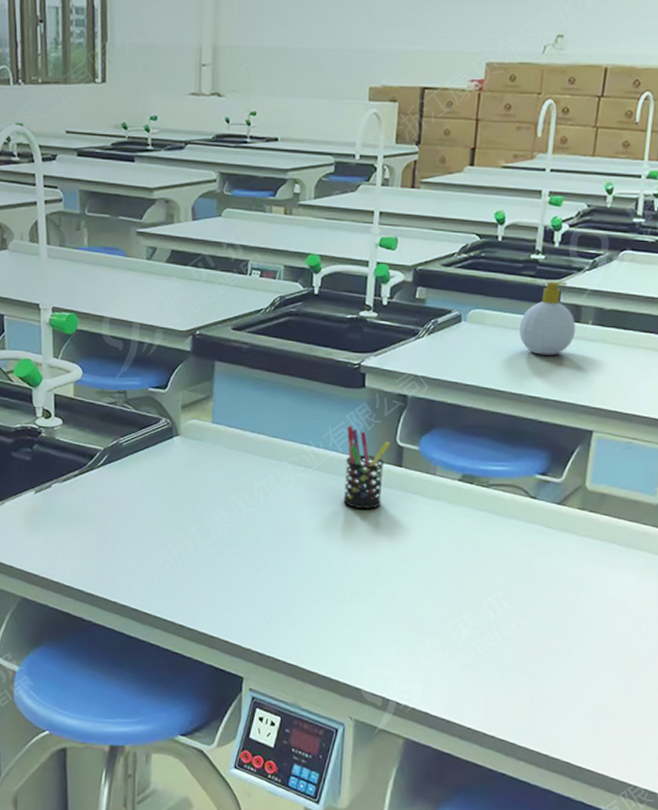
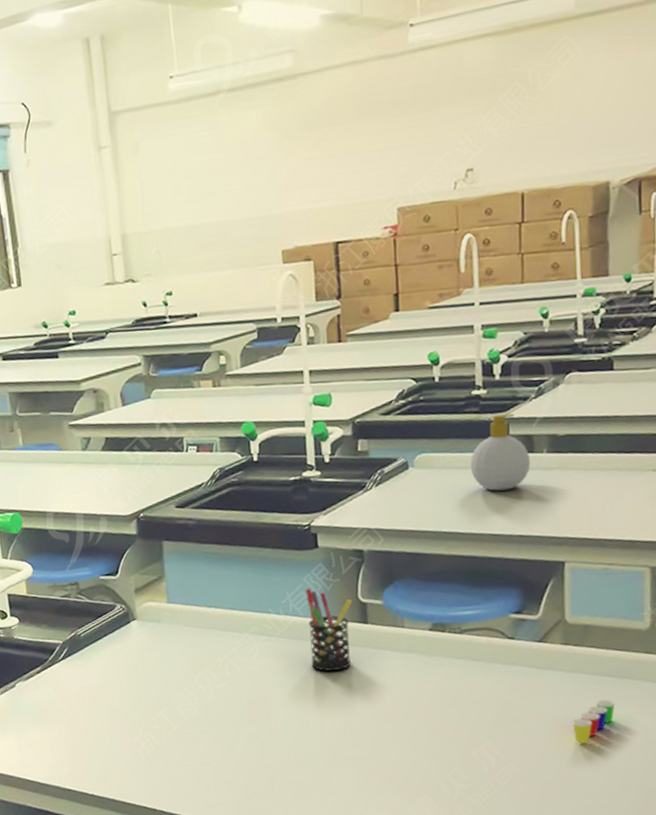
cup: none [577,565,619,604] -> present [572,699,616,743]

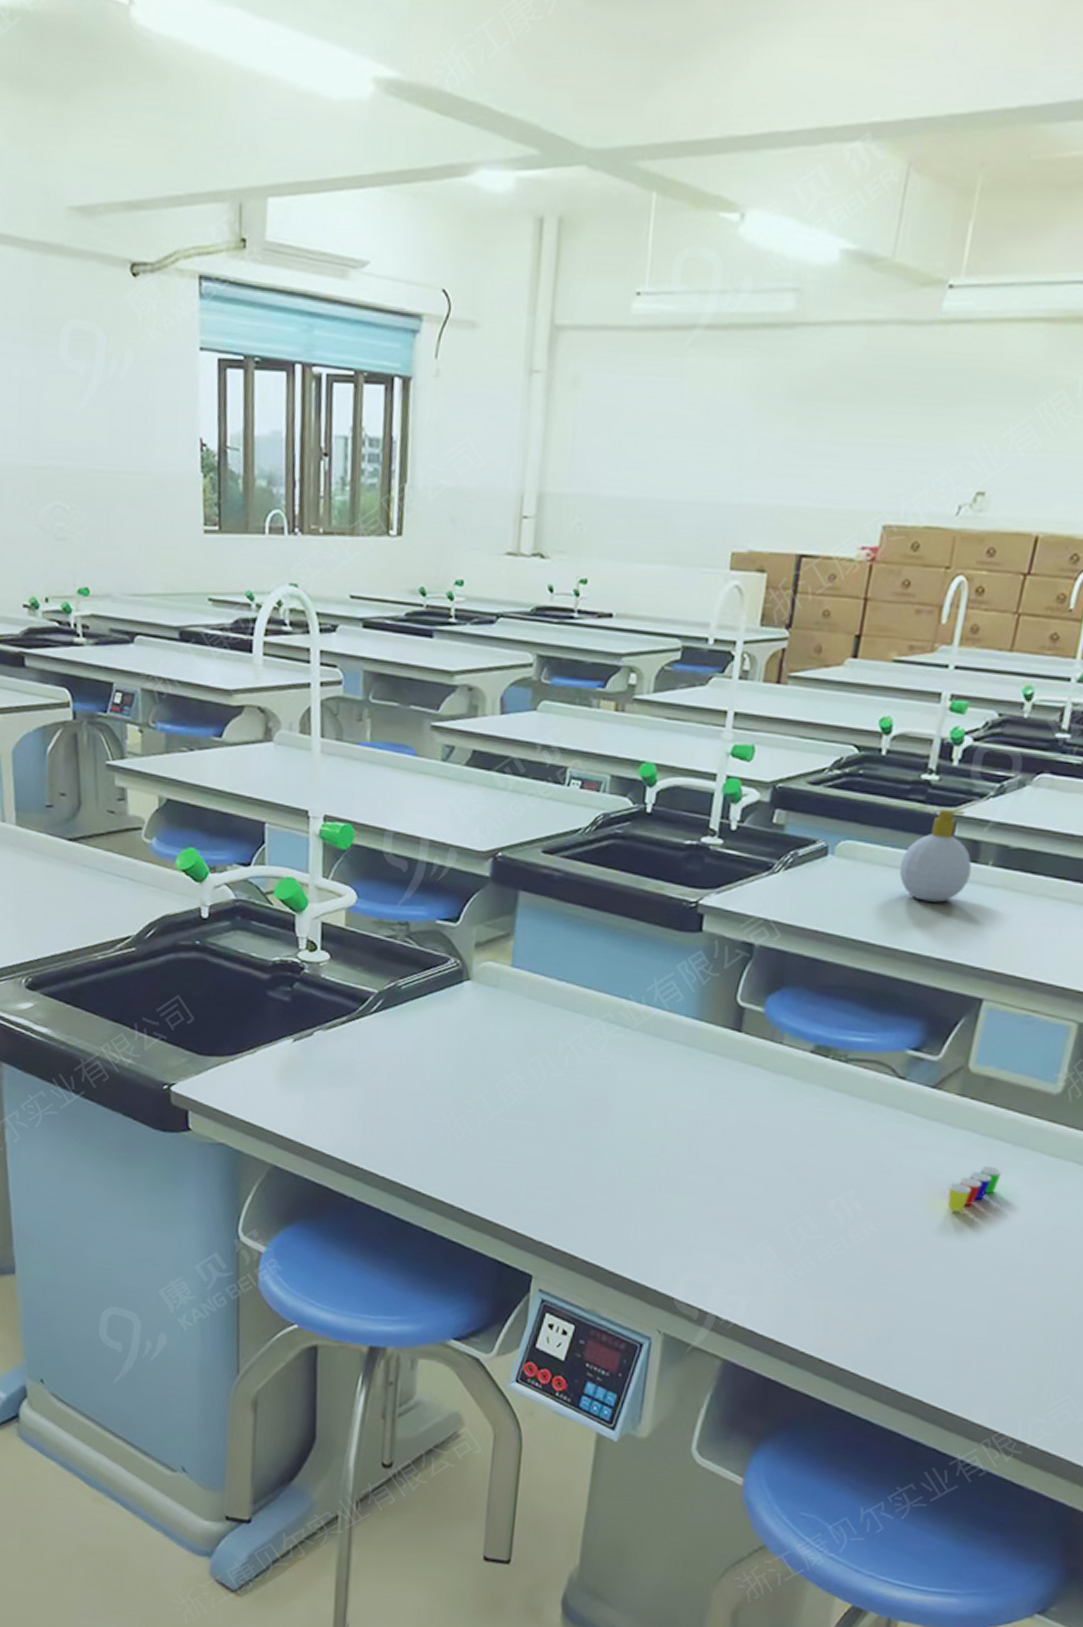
pen holder: present [306,588,353,671] -> none [666,978,730,1081]

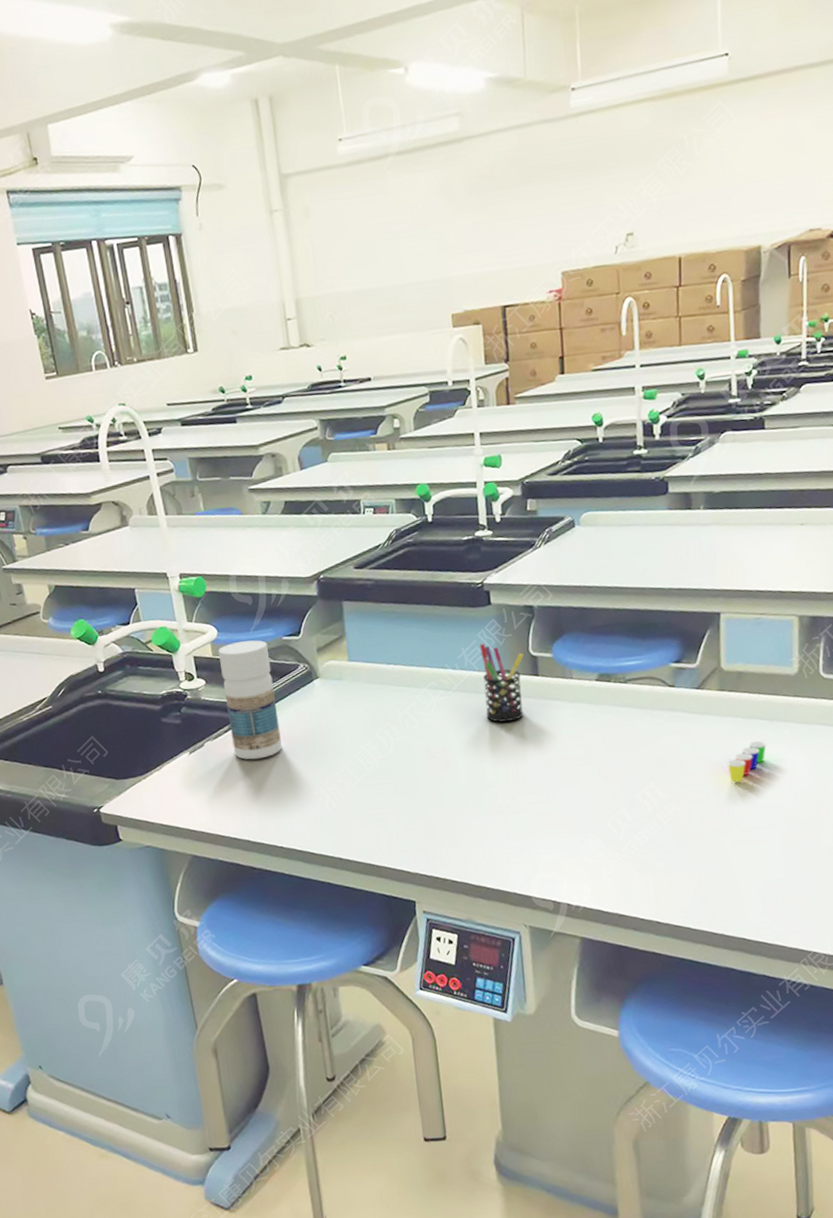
pill bottle: none [348,914,415,1065] -> present [218,640,282,760]
pen holder: none [666,978,730,1081] -> present [480,643,524,723]
soap bottle: present [899,809,972,903] -> none [632,472,689,547]

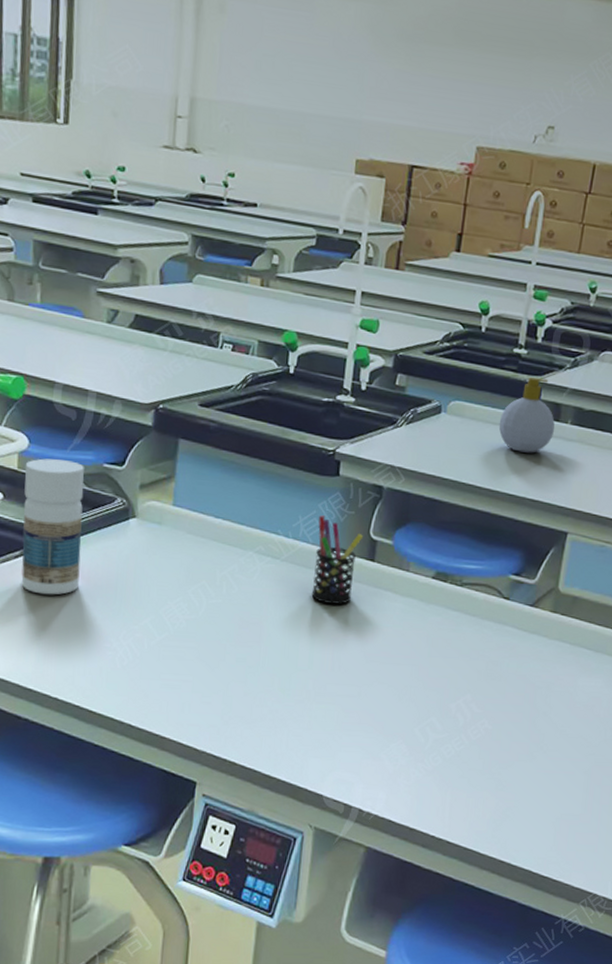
soap bottle: none [632,472,689,547] -> present [499,377,555,453]
cup: present [728,740,767,782] -> none [546,669,588,709]

